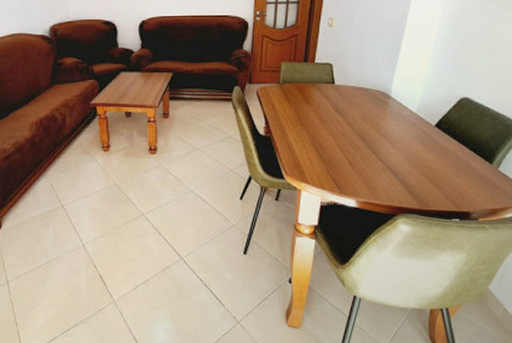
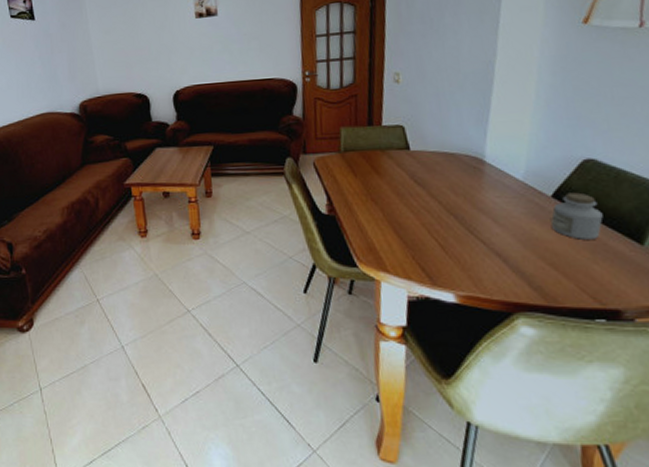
jar: none [431,123,468,160] -> present [550,192,603,240]

